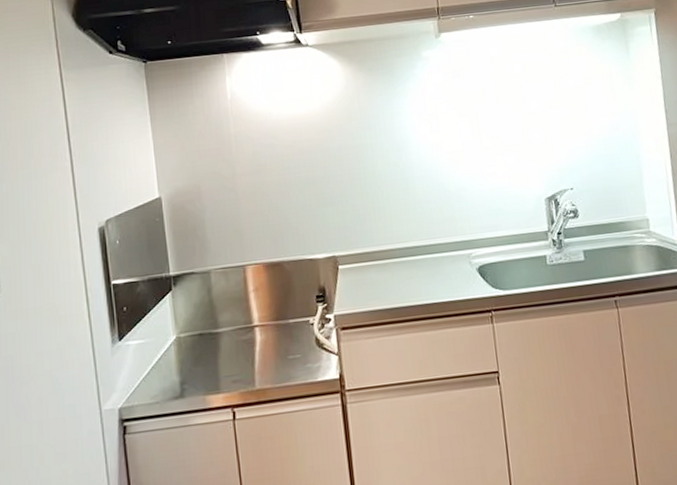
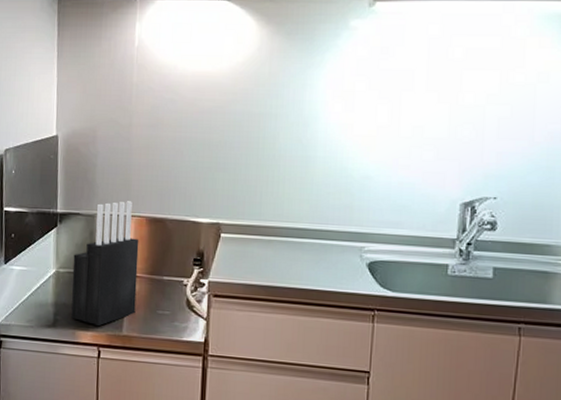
knife block: none [193,250,266,387] -> present [71,201,139,327]

